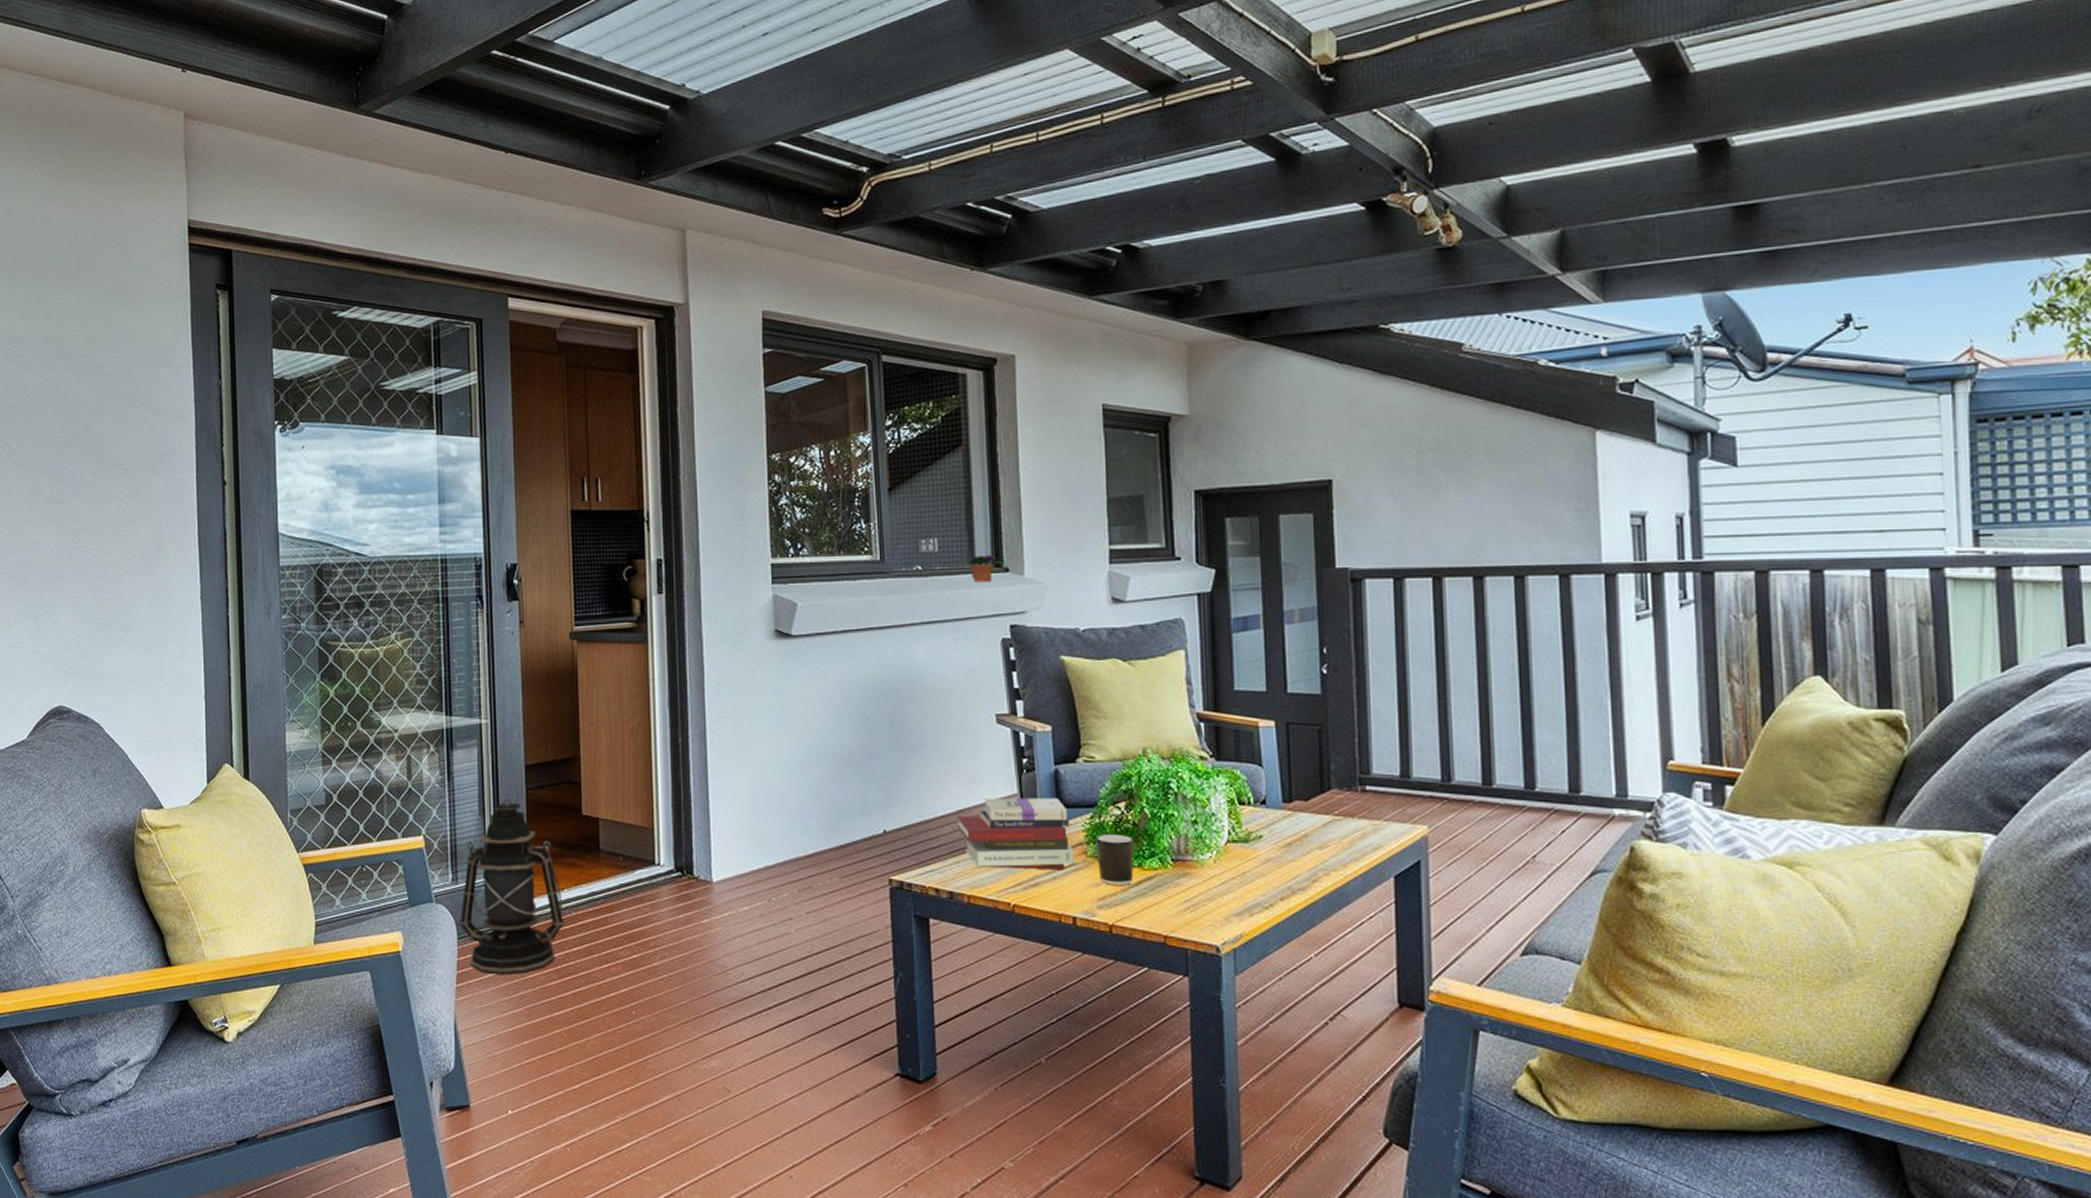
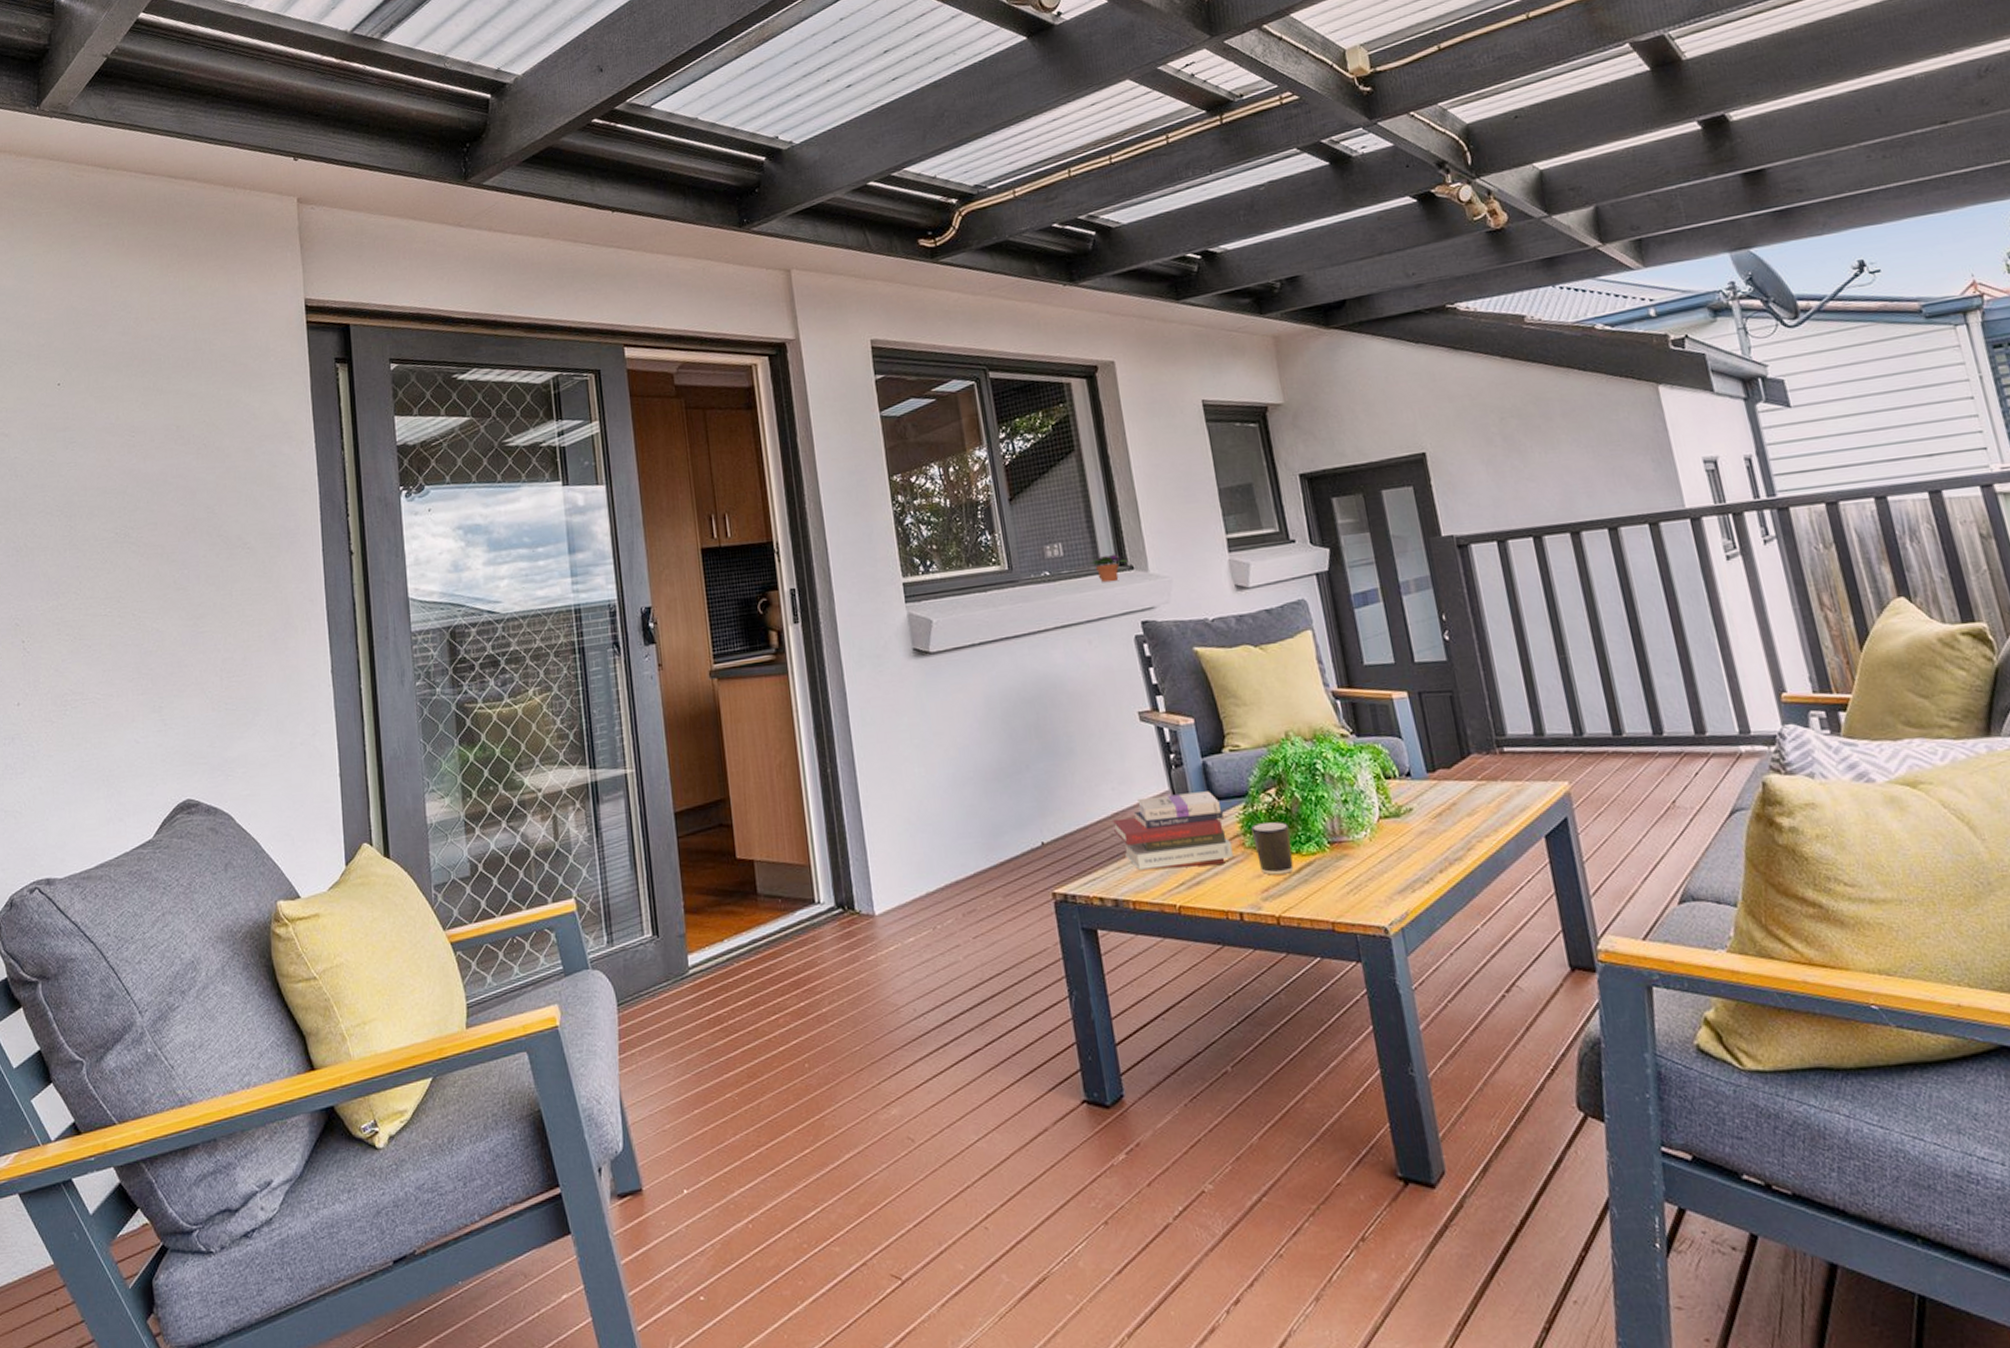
lantern: present [459,798,565,975] -> none [617,849,727,1040]

